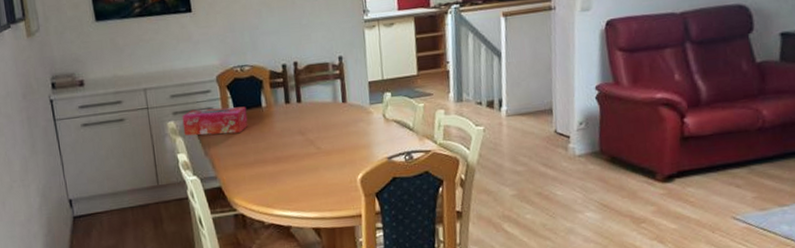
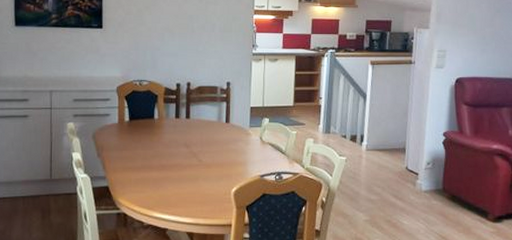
tissue box: present [182,106,248,136] -> none [81,114,140,139]

